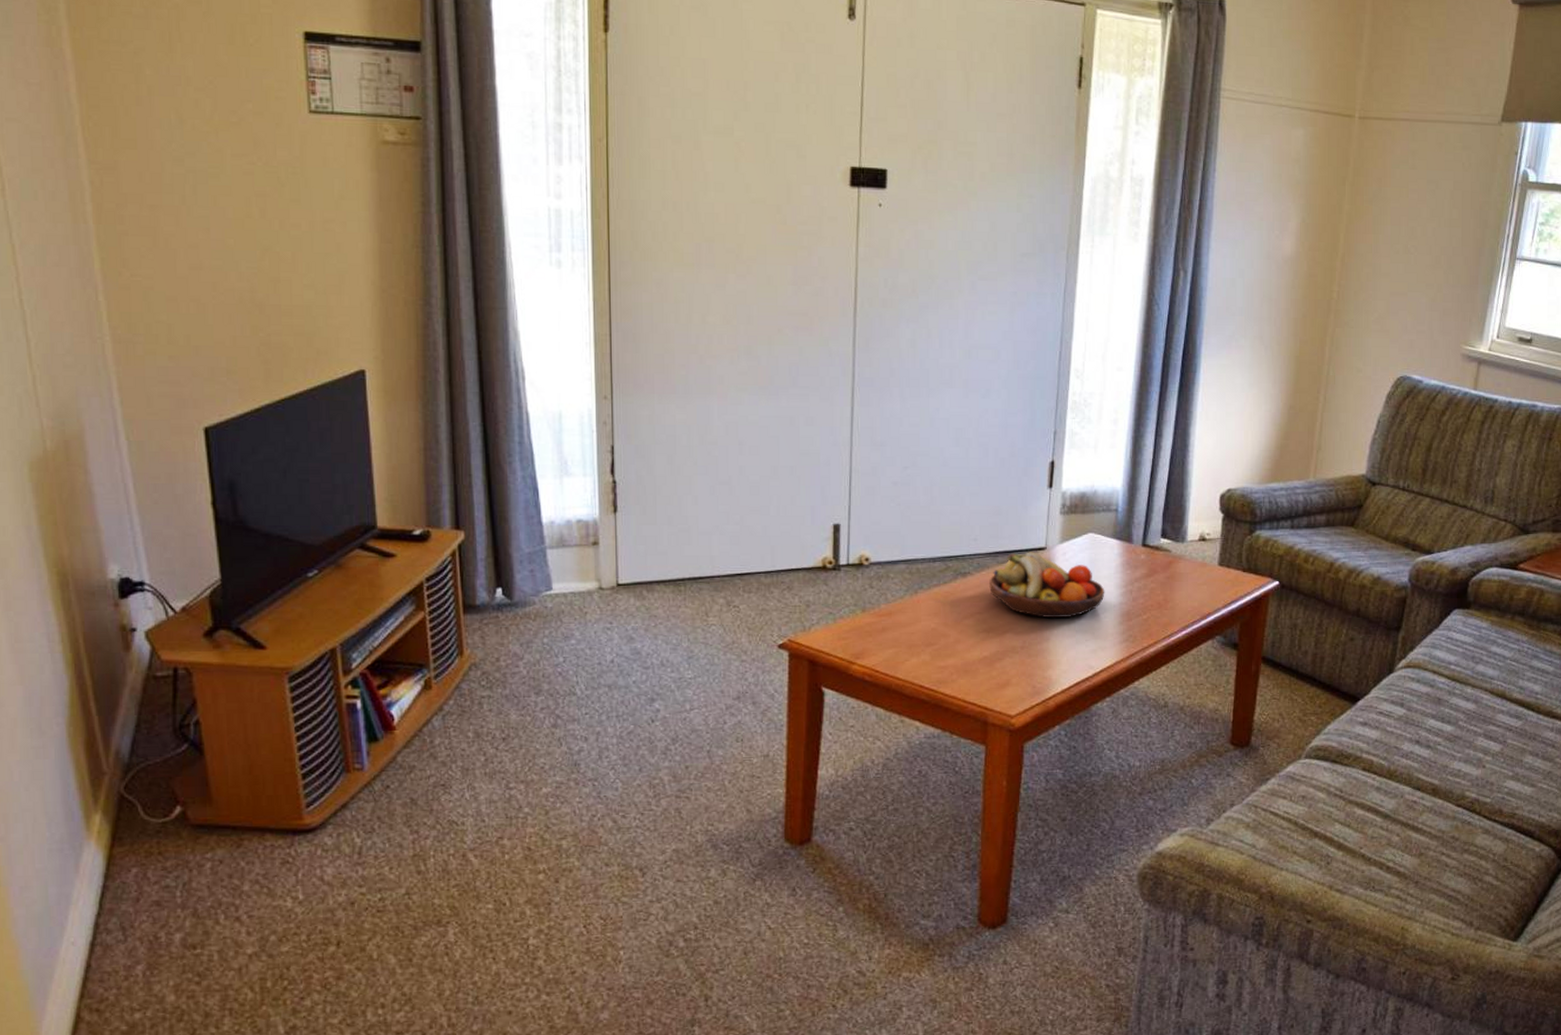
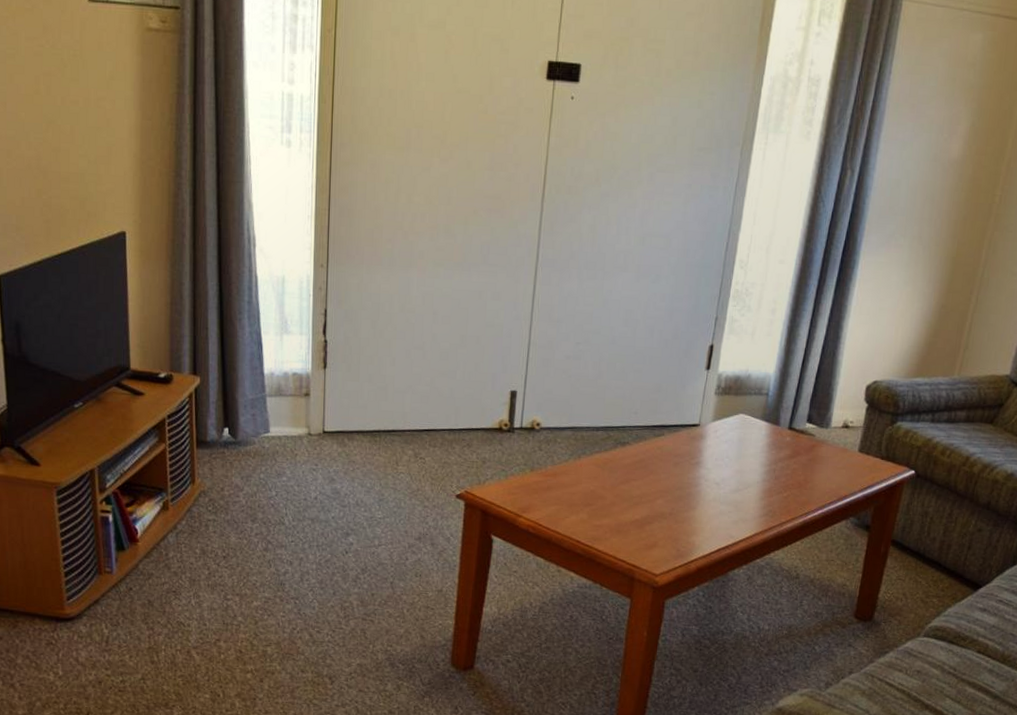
fruit bowl: present [989,552,1105,619] -> none [645,427,751,490]

